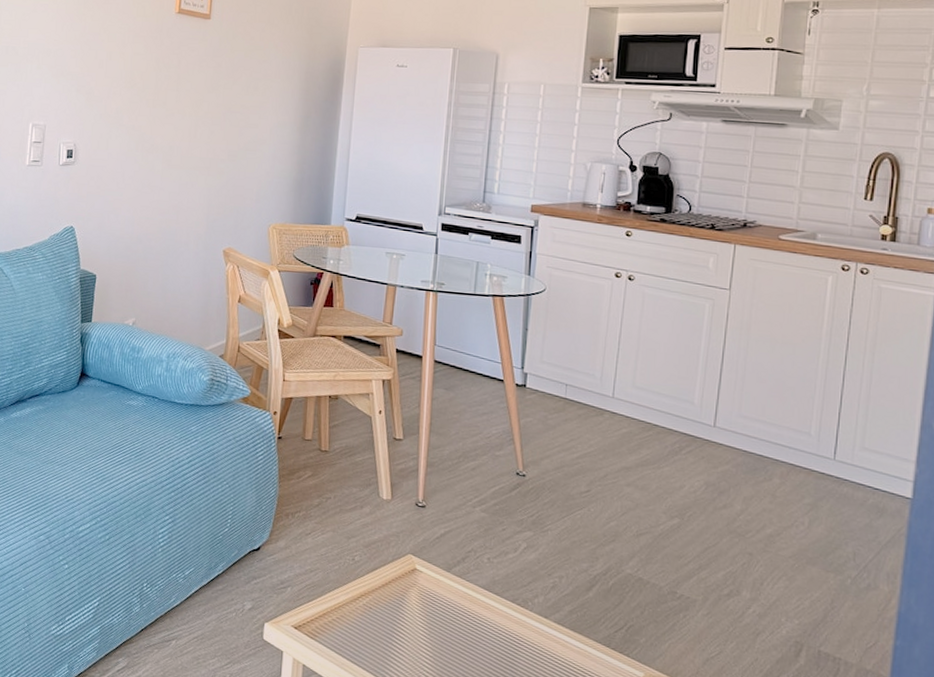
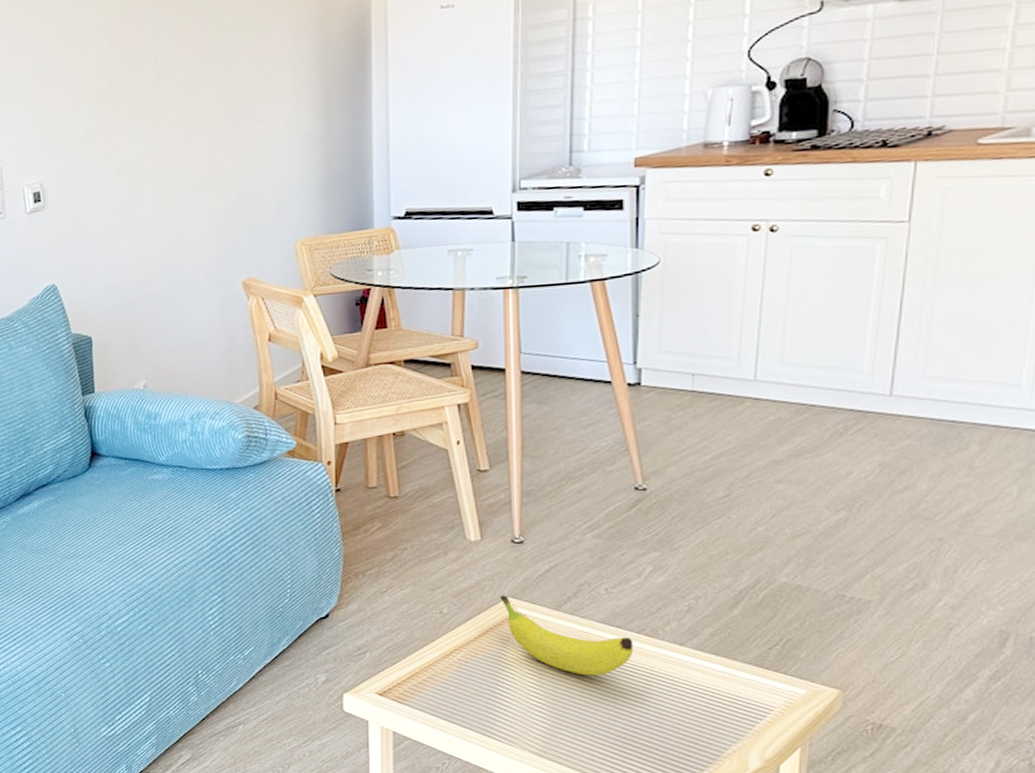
fruit: none [402,551,508,637] -> present [499,595,634,676]

